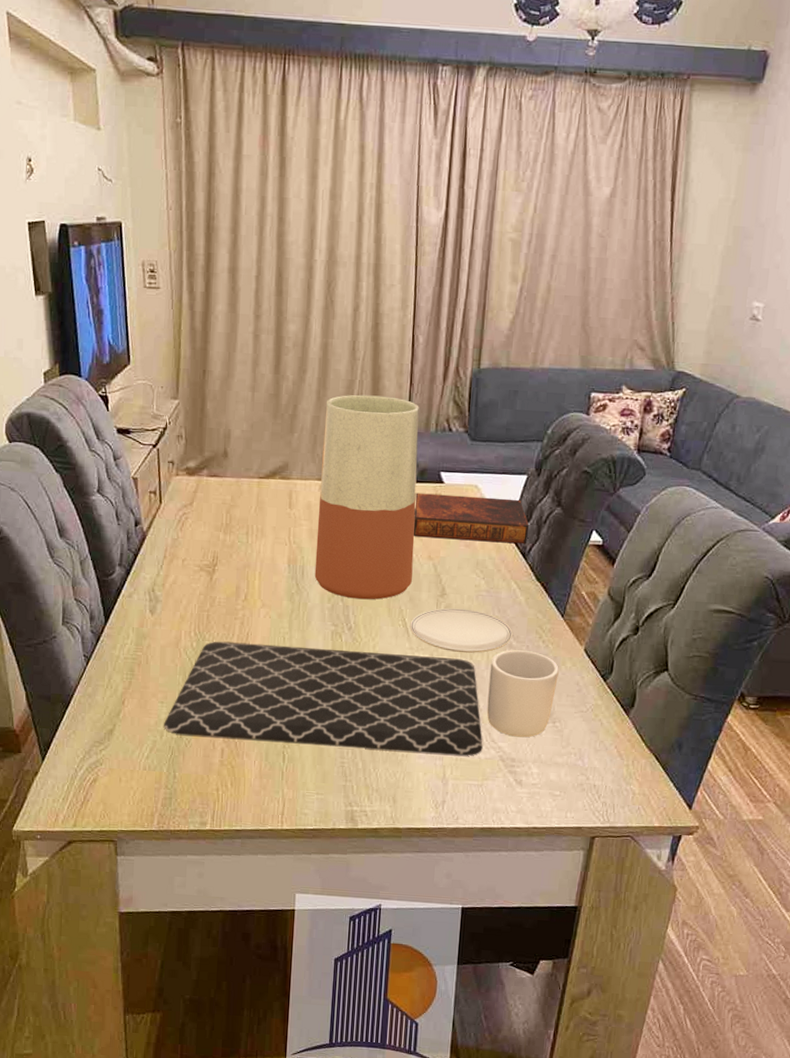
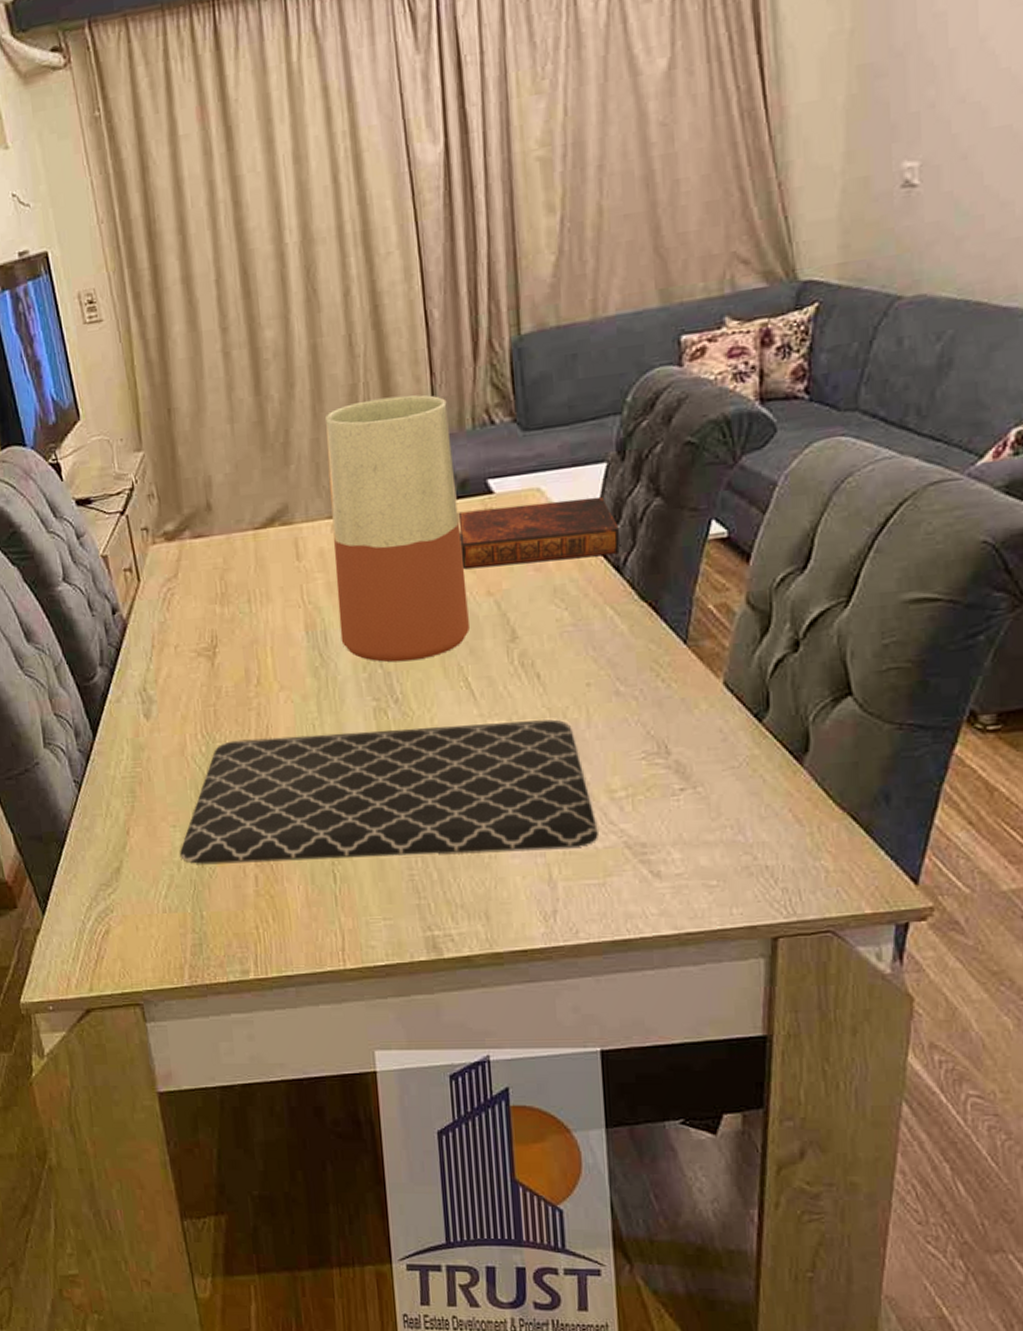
plate: present [410,607,513,653] -> none [475,652,618,712]
mug: present [486,649,559,738] -> none [592,694,691,814]

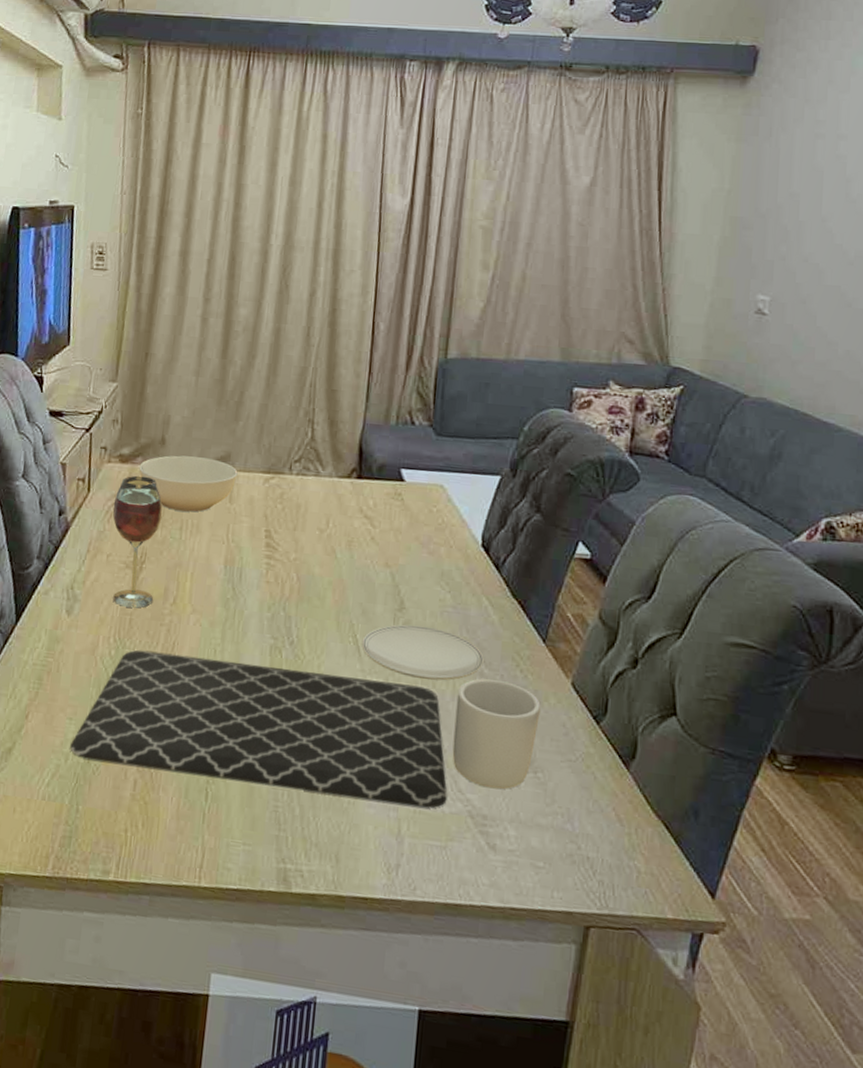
wineglass: none [169,550,235,699] -> present [113,475,163,608]
bowl: none [188,515,301,582] -> present [139,455,238,512]
vase: present [324,394,470,662] -> none [253,382,379,611]
book: present [458,496,620,570] -> none [368,490,504,555]
plate: none [475,652,618,712] -> present [361,624,484,681]
mug: none [592,694,691,814] -> present [452,678,541,790]

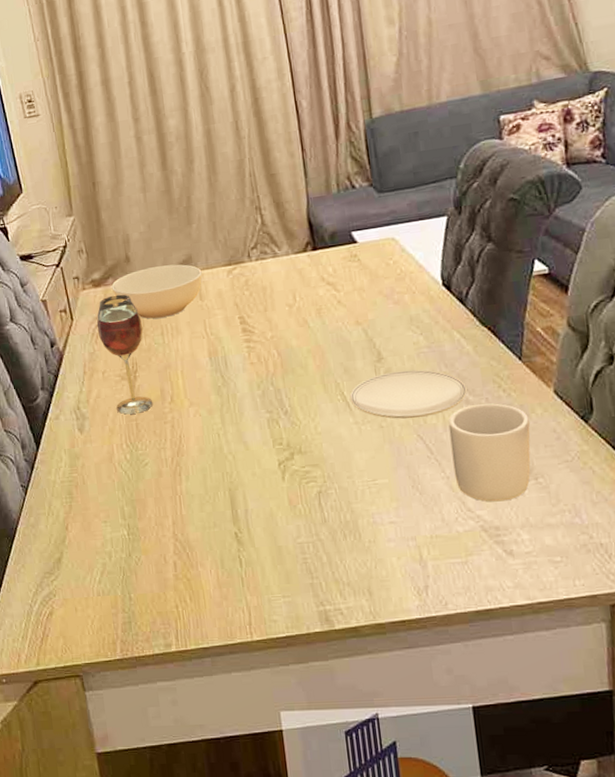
placemat: present [70,649,447,808] -> none [110,425,459,553]

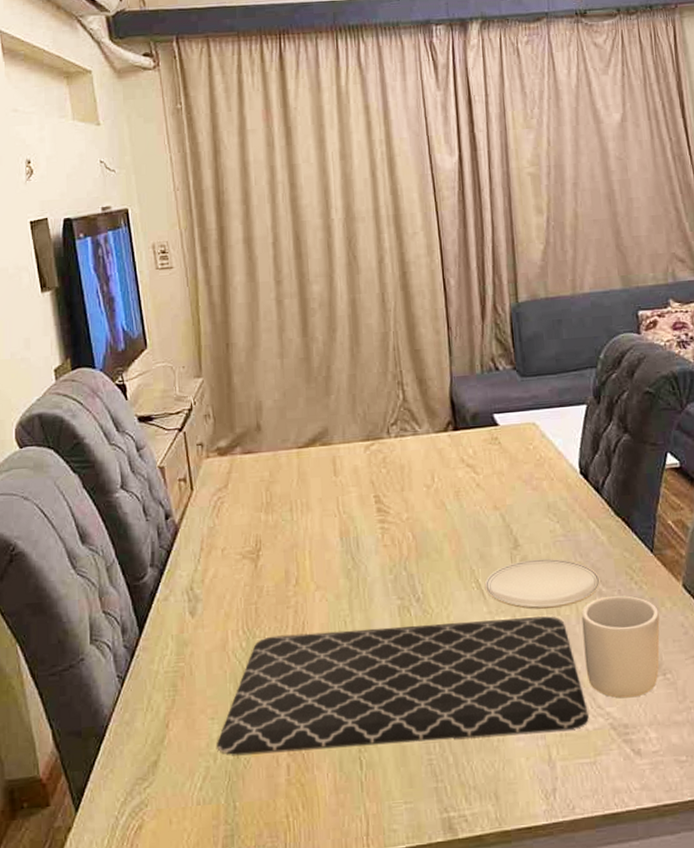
wineglass: present [96,294,152,415] -> none [219,465,275,597]
placemat: none [110,425,459,553] -> present [217,616,589,755]
bowl: present [111,264,202,319] -> none [239,436,338,493]

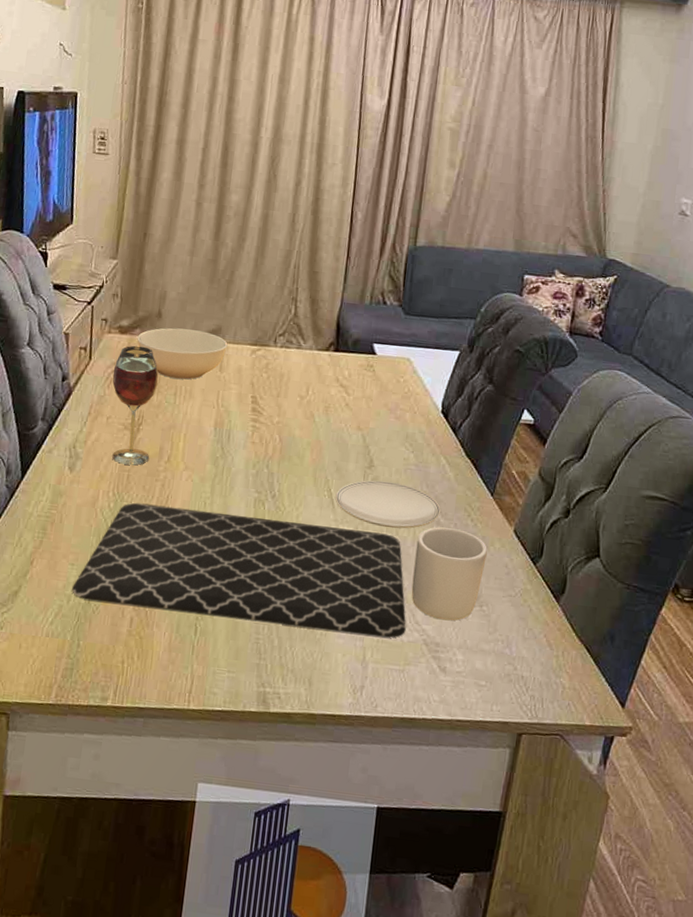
wineglass: none [219,465,275,597] -> present [112,345,159,465]
bowl: none [239,436,338,493] -> present [137,328,228,380]

